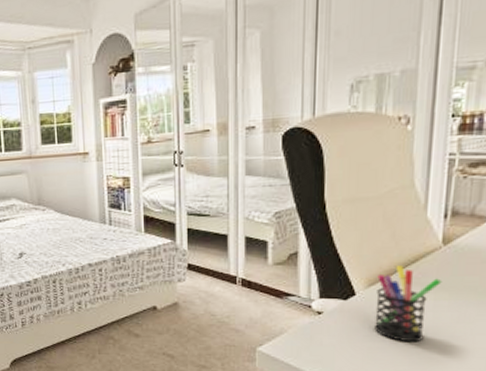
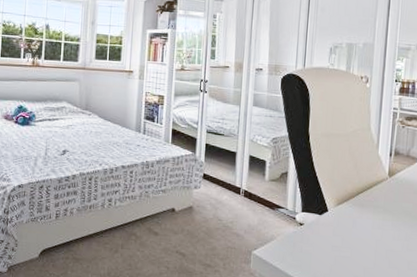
pen holder: present [374,266,442,343] -> none [340,190,388,254]

